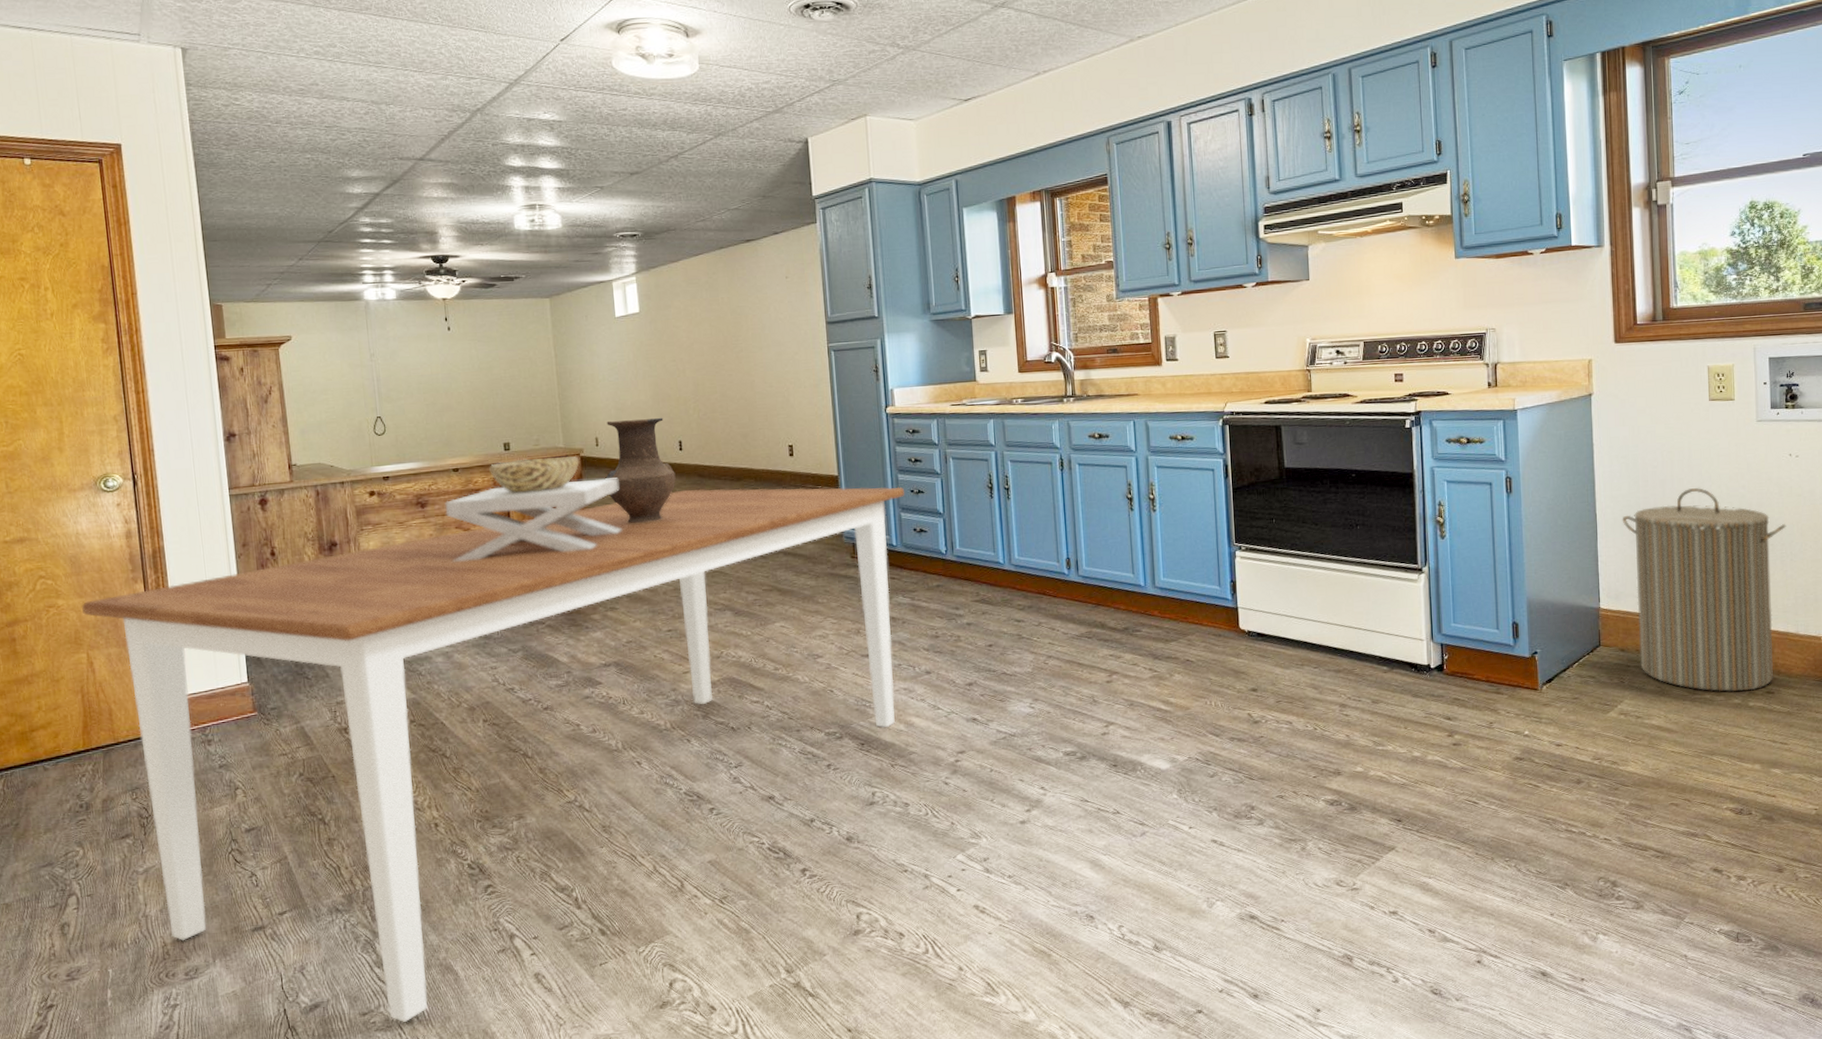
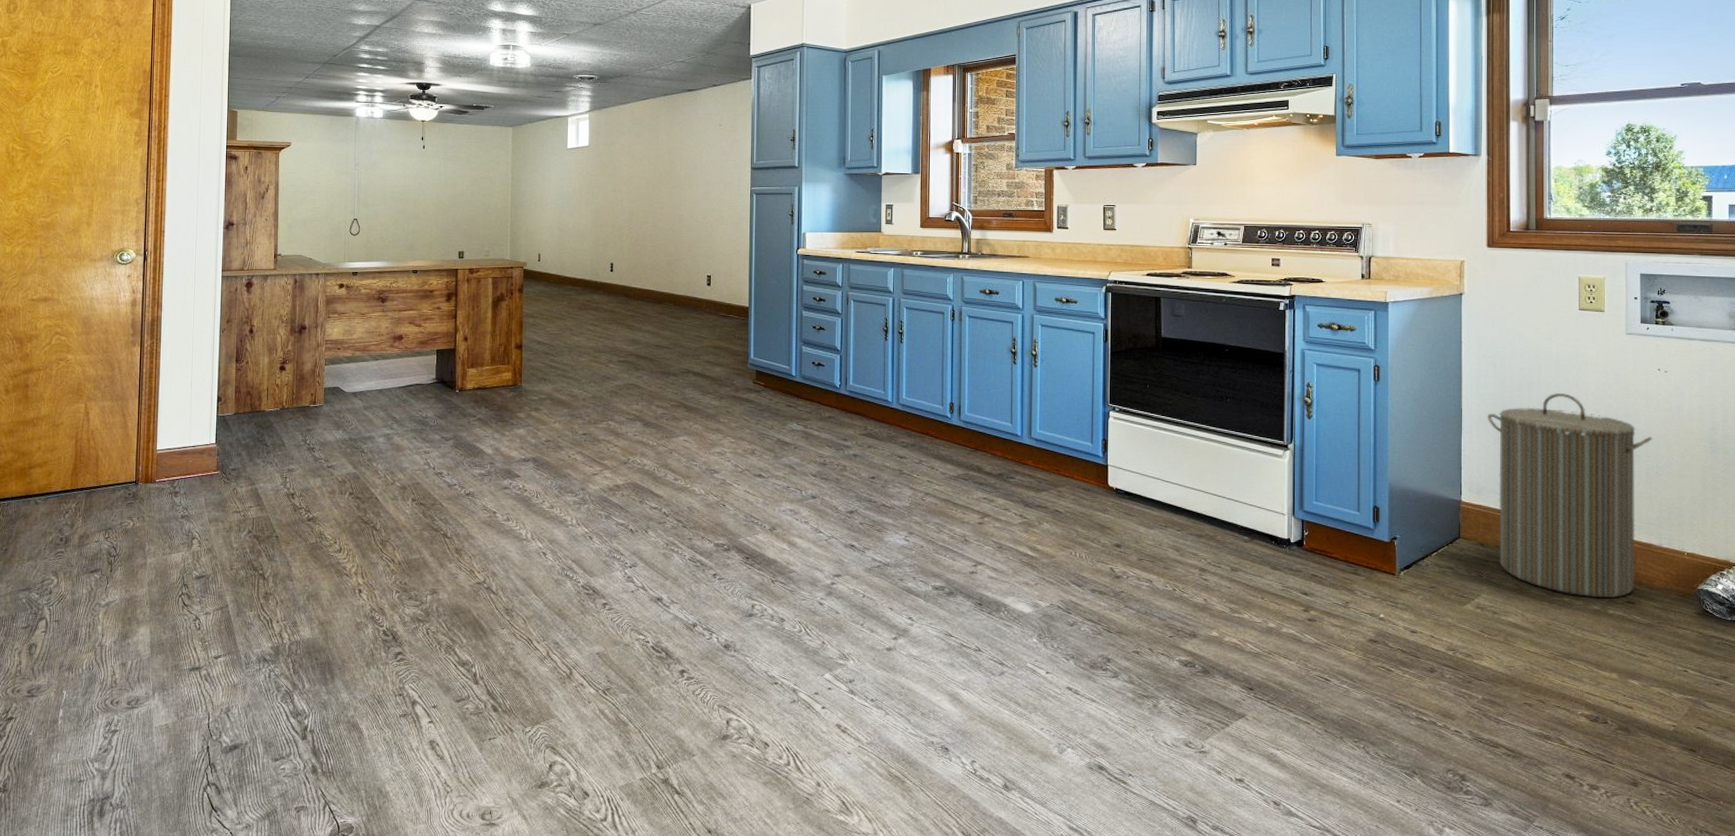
dining table: present [82,486,905,1022] -> none [87,307,808,772]
decorative bowl: present [445,456,622,562] -> none [402,267,554,354]
vase: present [605,417,676,524] -> none [543,240,605,335]

